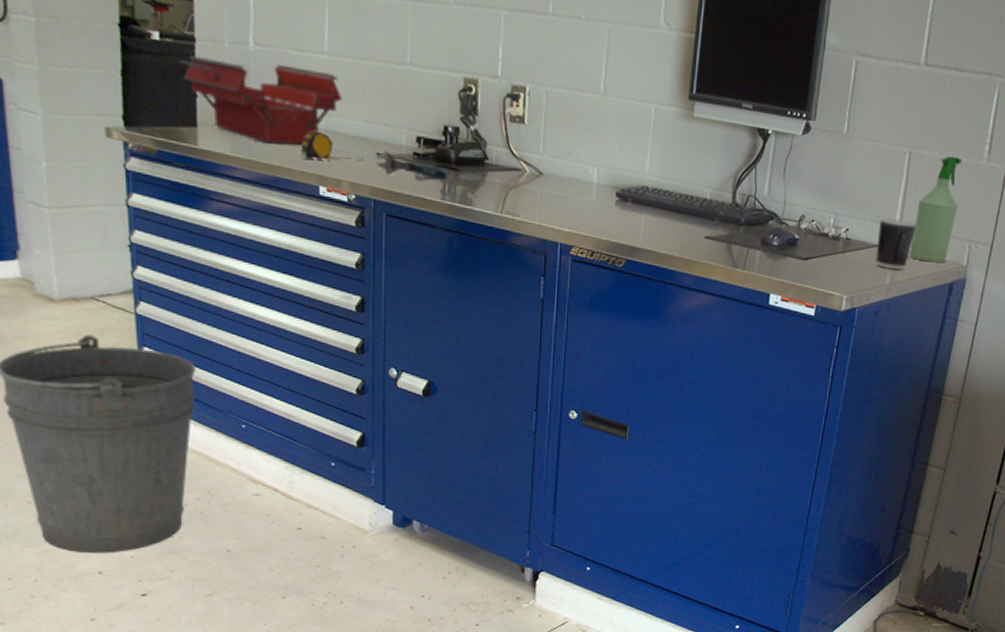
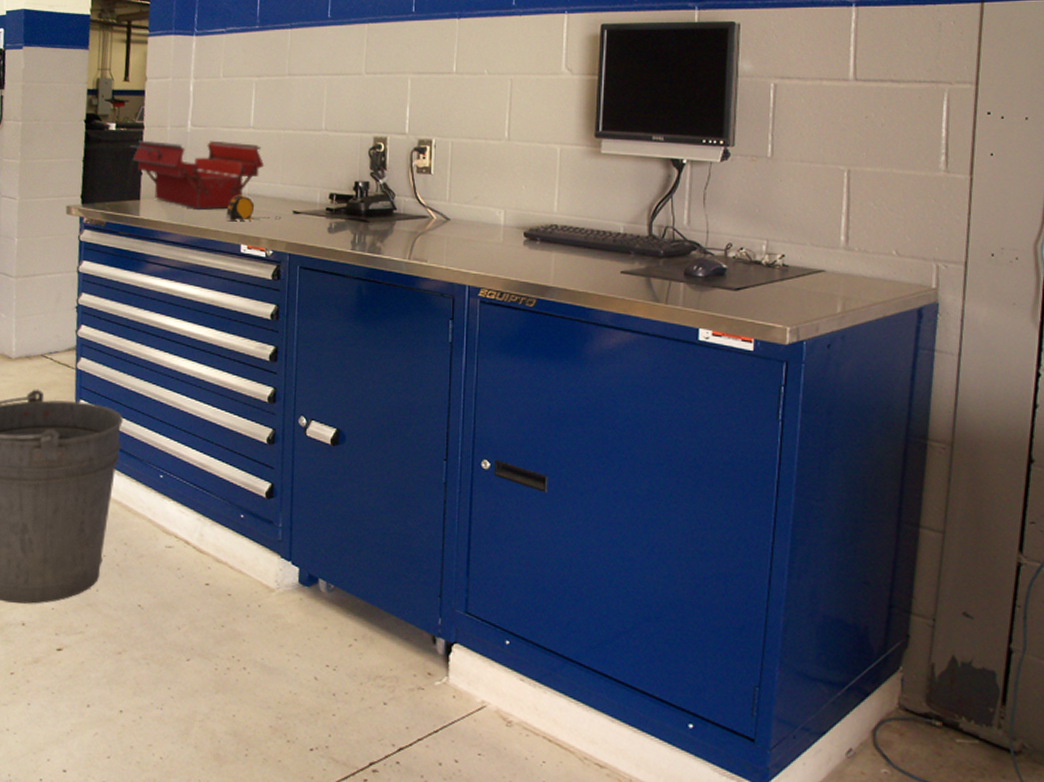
adjustable wrench: present [376,151,448,180] -> none [292,208,358,232]
mug: present [875,219,917,269] -> none [820,242,867,296]
spray bottle: present [909,156,962,263] -> none [862,170,916,287]

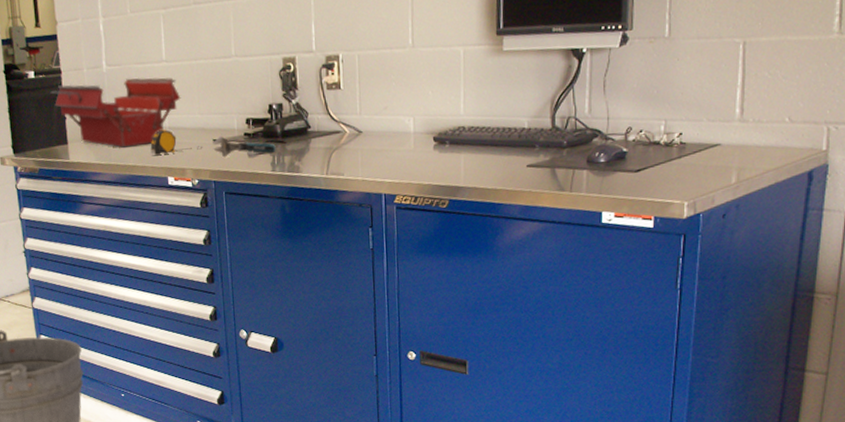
adjustable wrench: none [292,208,358,232] -> present [213,136,276,158]

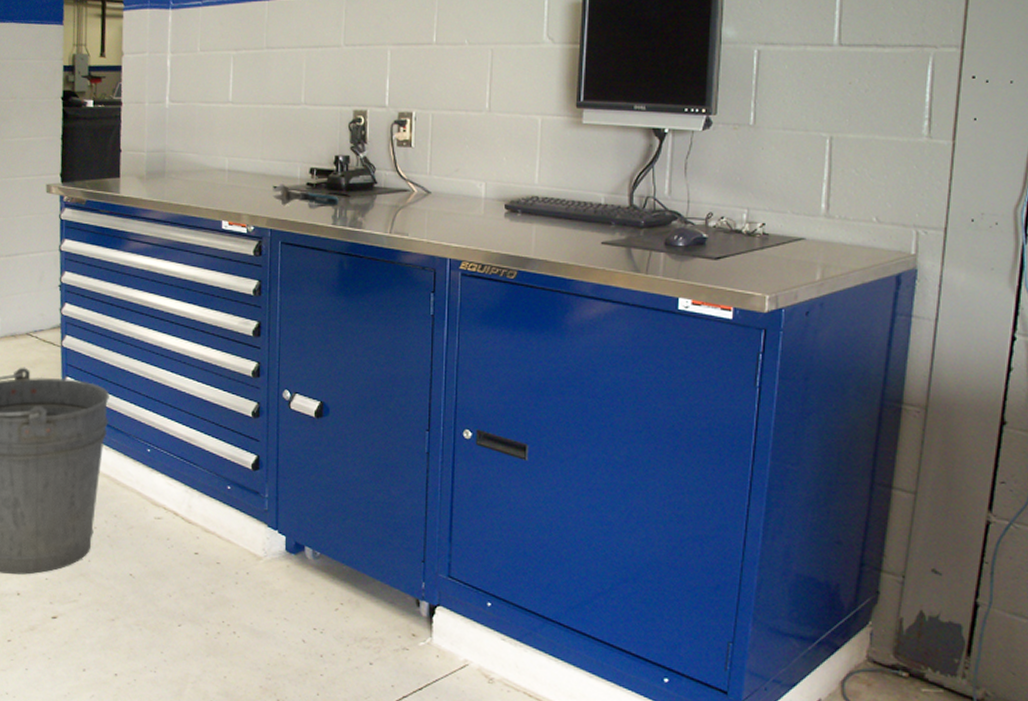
toolbox: present [50,77,181,148] -> none [108,116,244,186]
tape measure: present [150,129,203,156] -> none [206,170,262,198]

